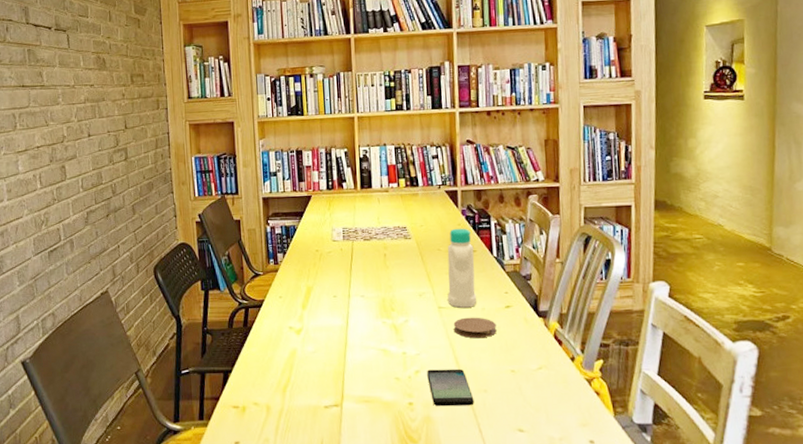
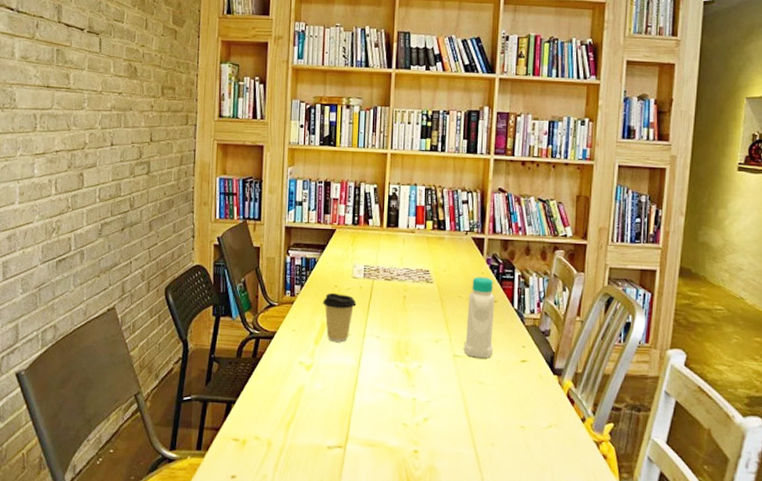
coffee cup: none [306,257,339,305] -> present [323,292,357,343]
smartphone: present [427,368,474,407] -> none [435,418,481,459]
coaster: present [453,317,497,339] -> none [467,368,510,391]

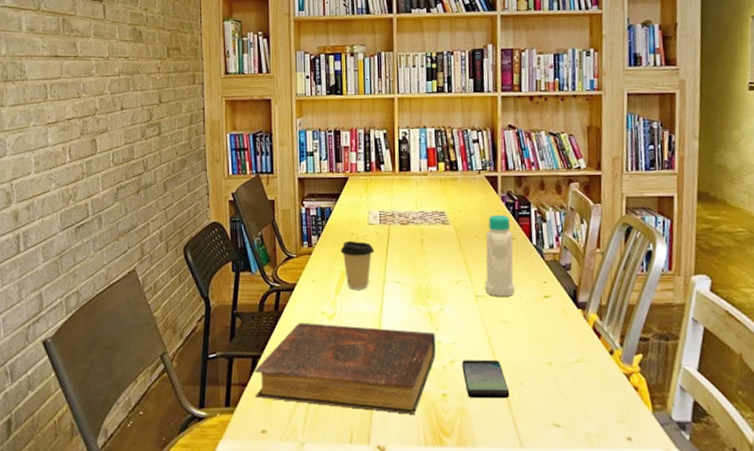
book: none [227,370,412,469] -> present [254,322,437,414]
smartphone: none [435,418,481,459] -> present [462,359,510,399]

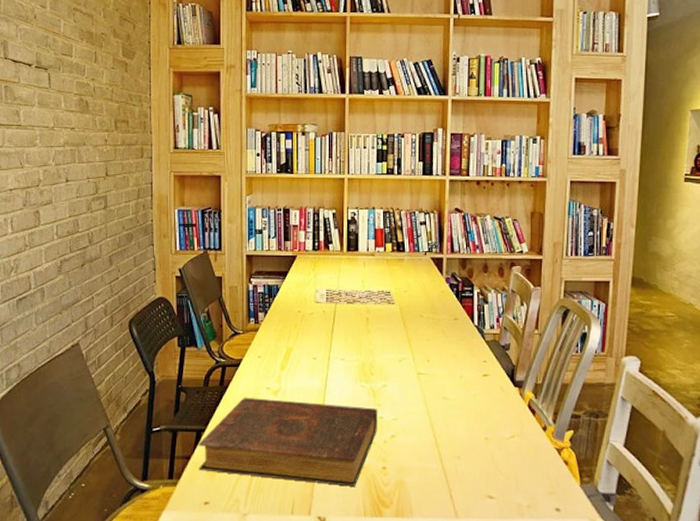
coffee cup: present [340,240,374,290] -> none [287,318,320,367]
smartphone: present [462,359,510,399] -> none [402,435,447,472]
bottle: present [485,214,515,297] -> none [427,295,456,375]

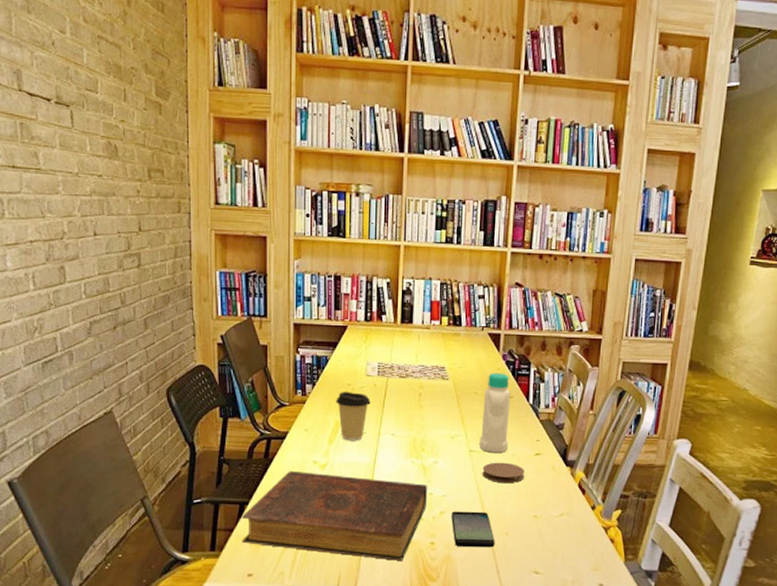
coffee cup: none [287,318,320,367] -> present [336,391,371,441]
smartphone: none [402,435,447,472] -> present [451,511,495,548]
bottle: none [427,295,456,375] -> present [479,372,511,453]
coaster: none [431,384,473,406] -> present [482,462,525,484]

